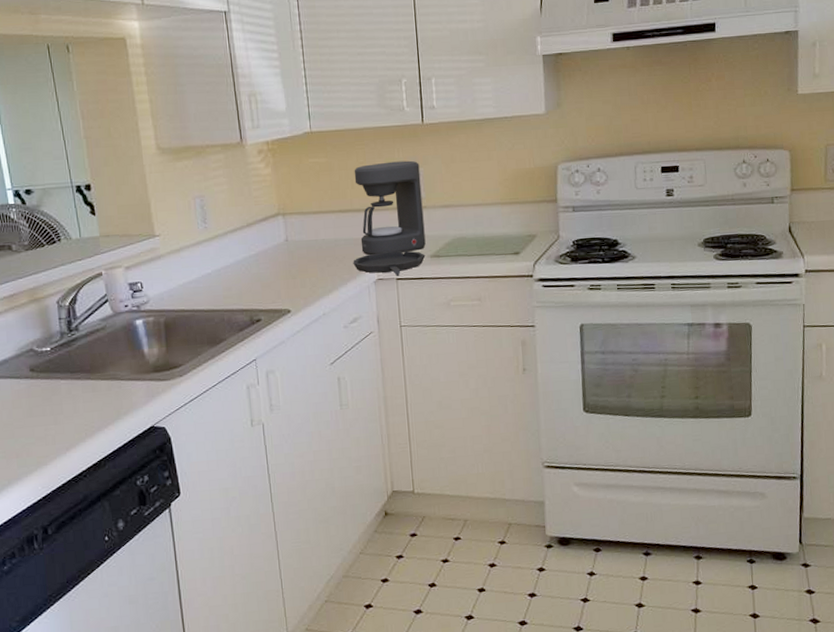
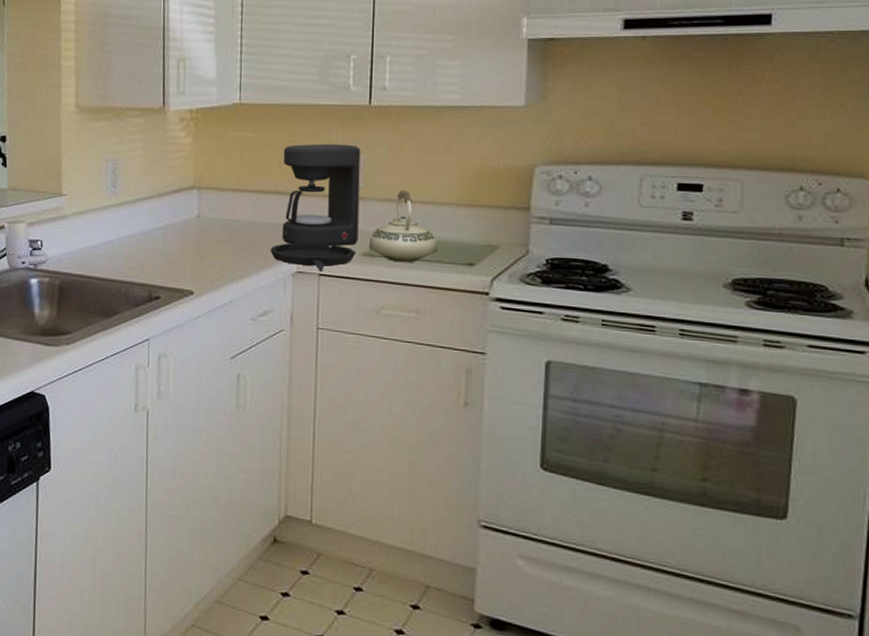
teakettle: none [434,196,490,259] -> present [368,190,438,262]

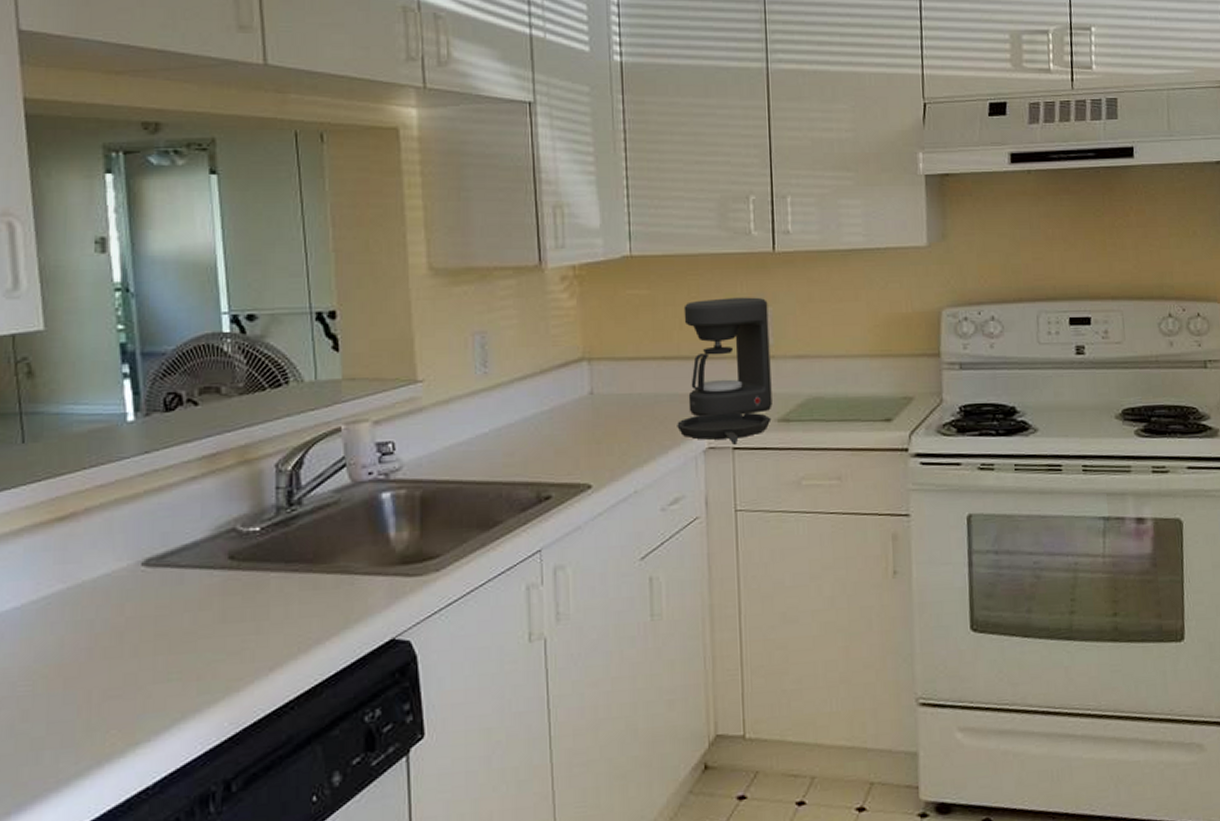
teakettle: present [368,190,438,262] -> none [783,344,855,424]

